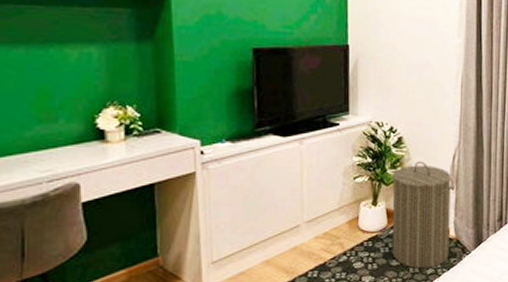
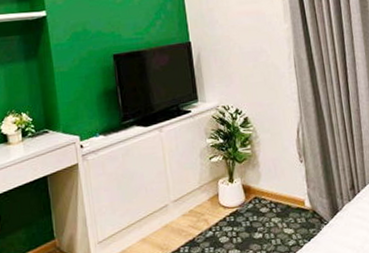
laundry hamper: present [392,161,455,269] -> none [244,137,308,241]

